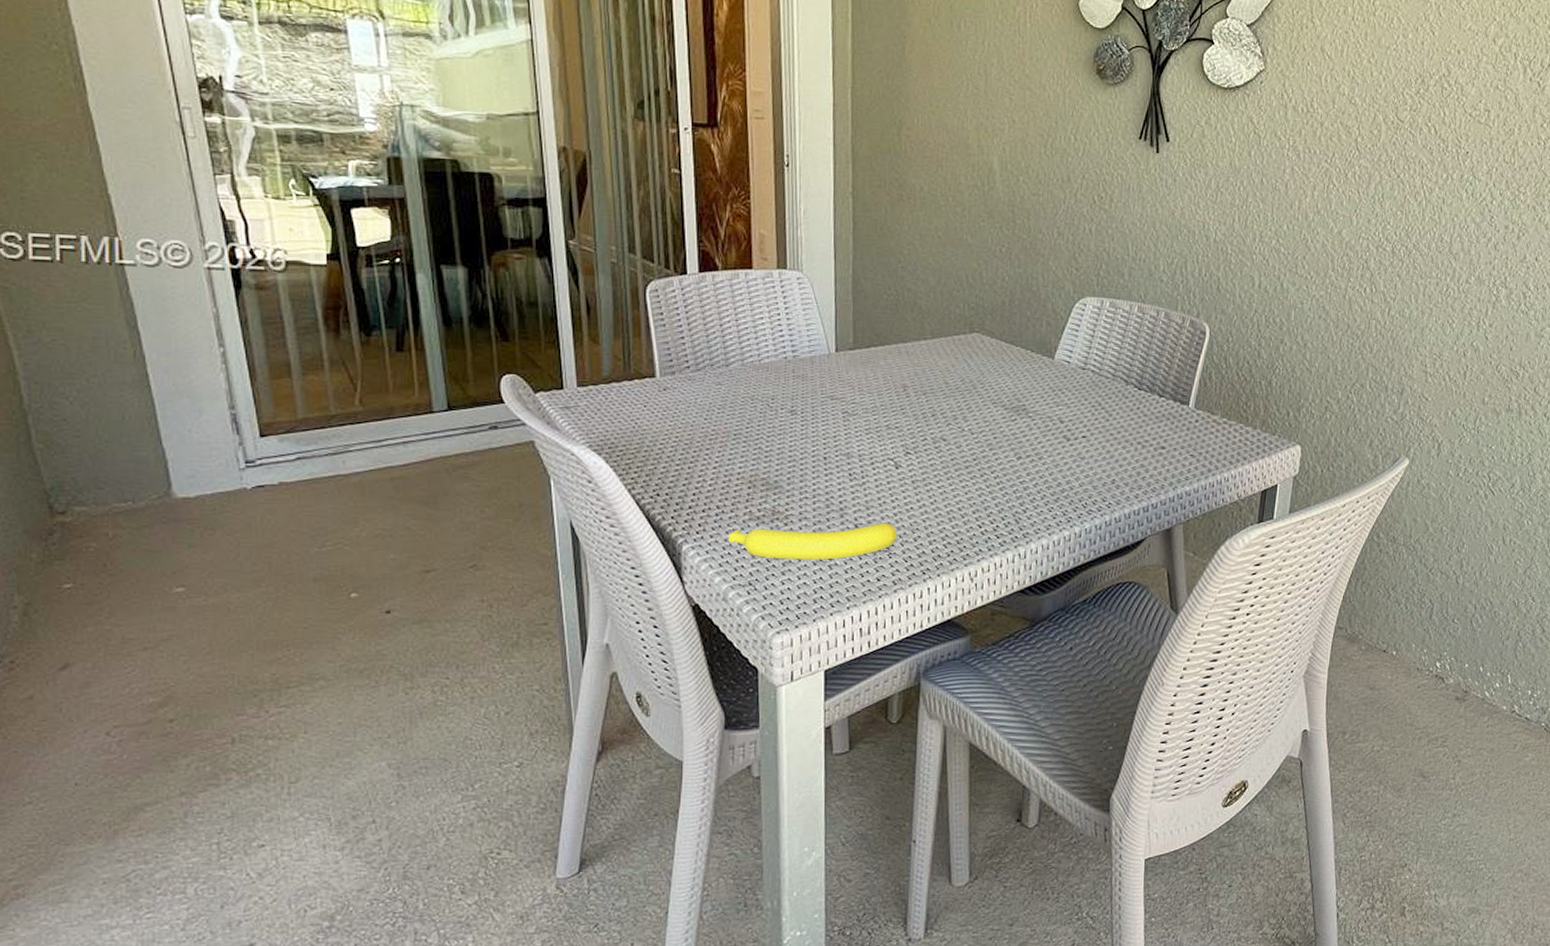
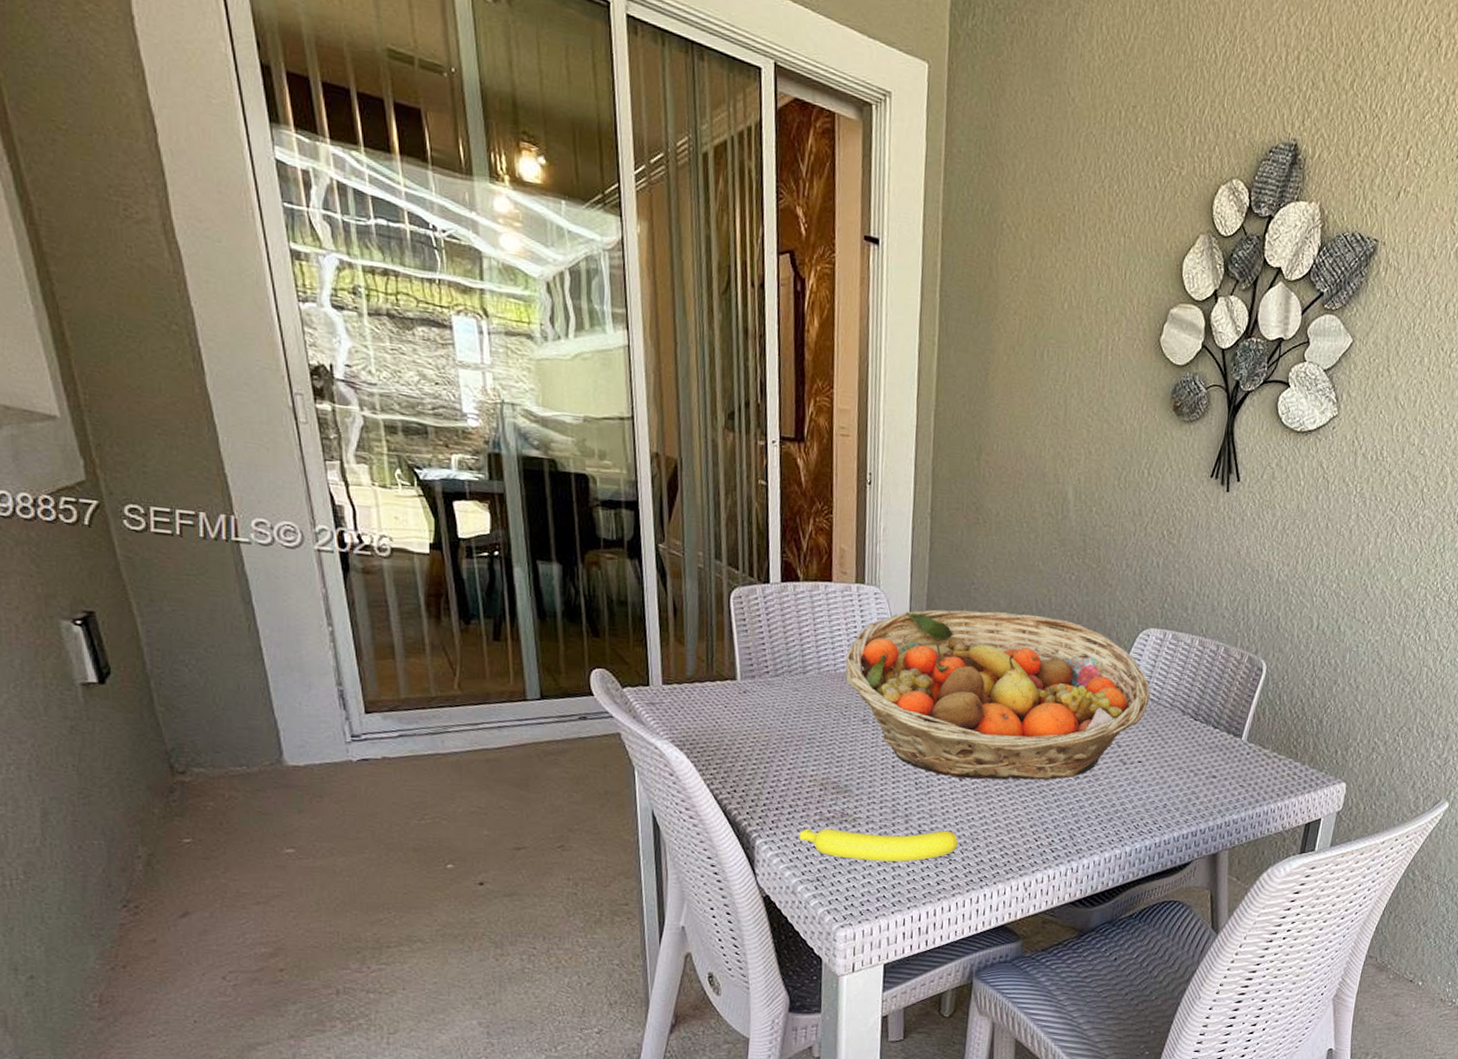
fruit basket: none [769,289,1091,466] -> present [844,609,1150,780]

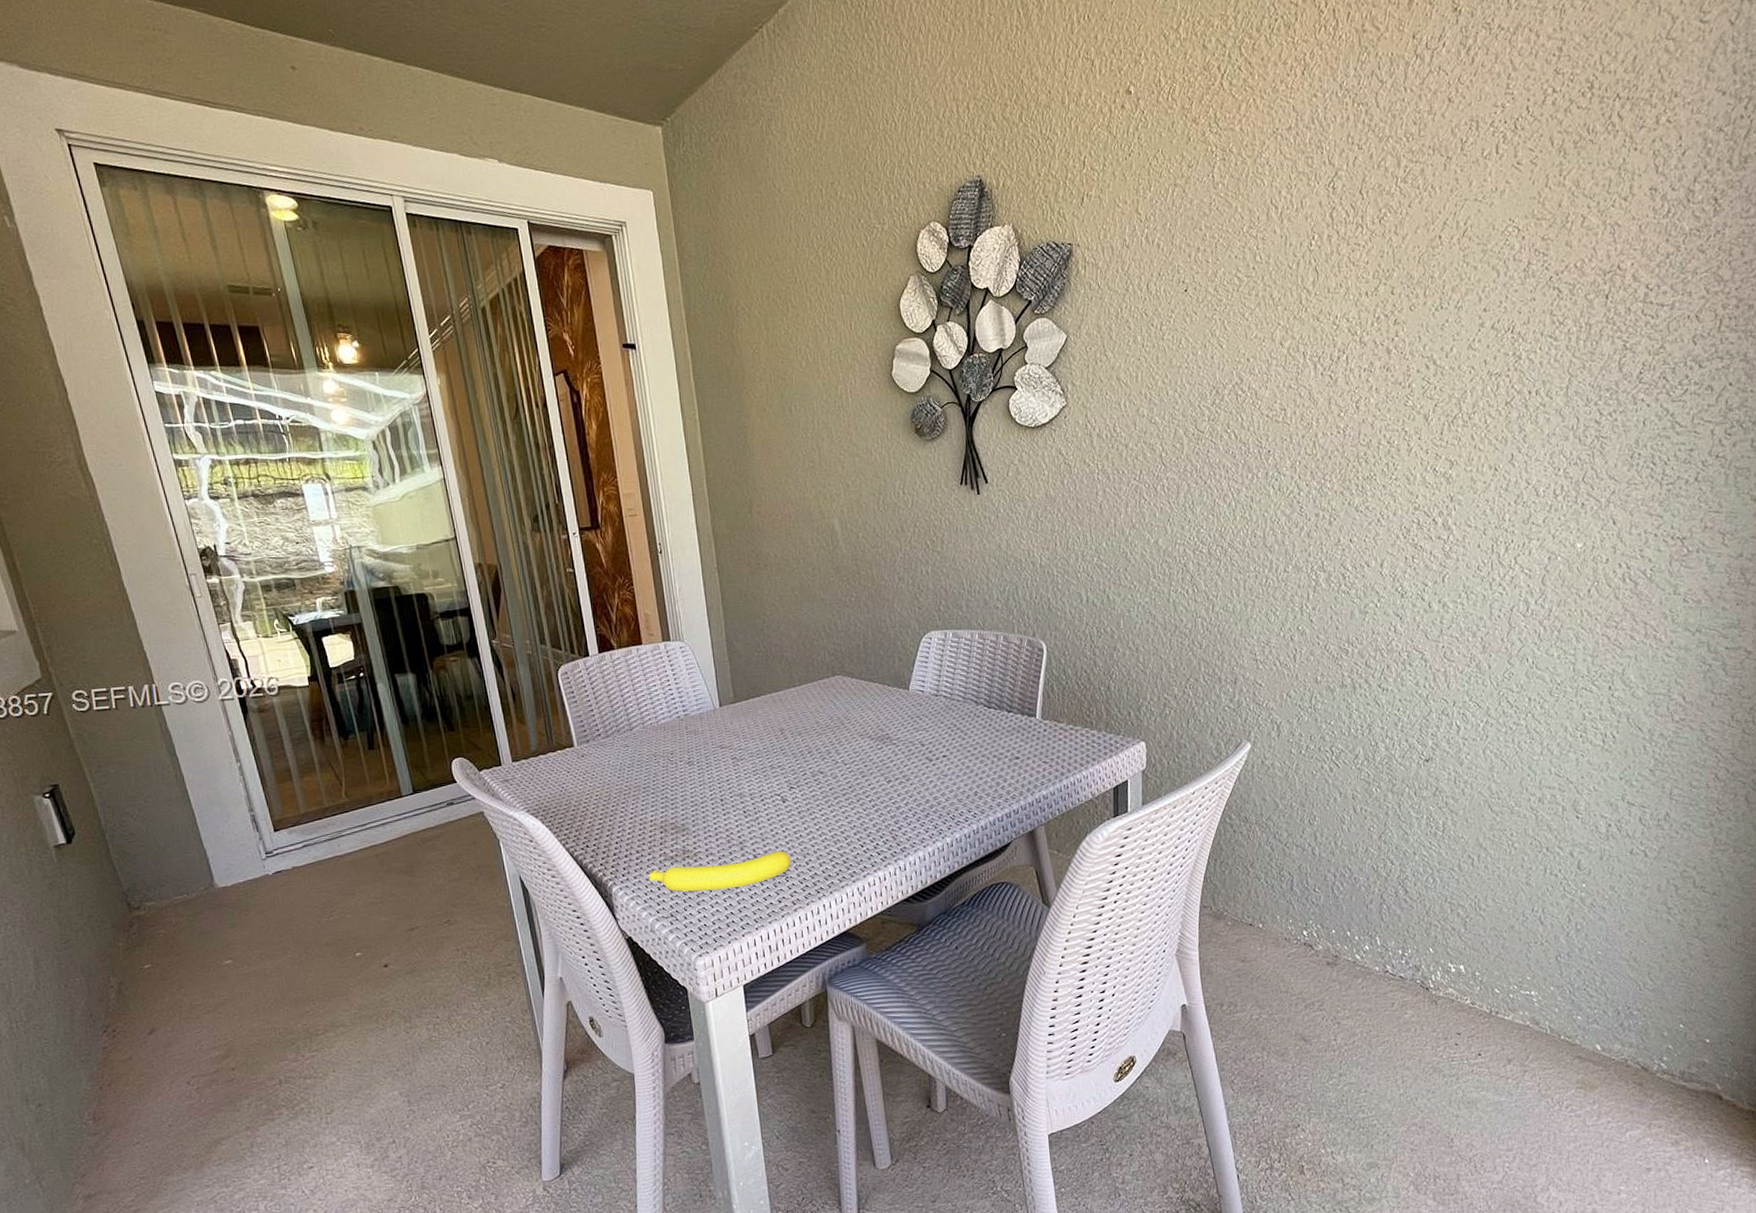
fruit basket: present [844,609,1150,780] -> none [664,639,943,801]

